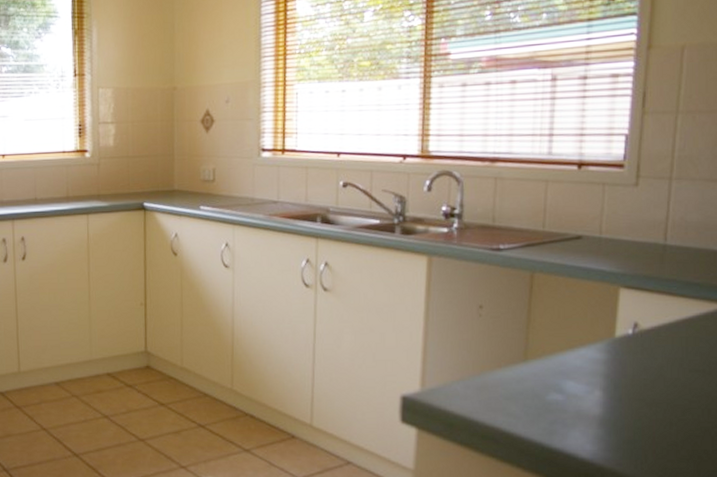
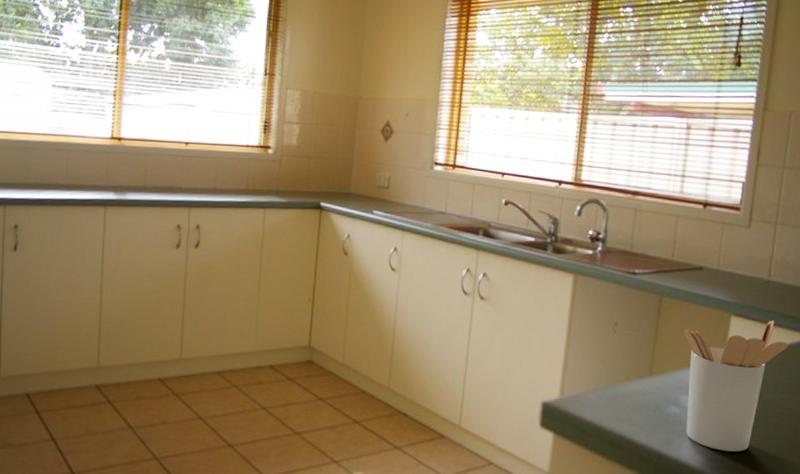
utensil holder: none [563,290,694,441] -> present [684,320,788,452]

